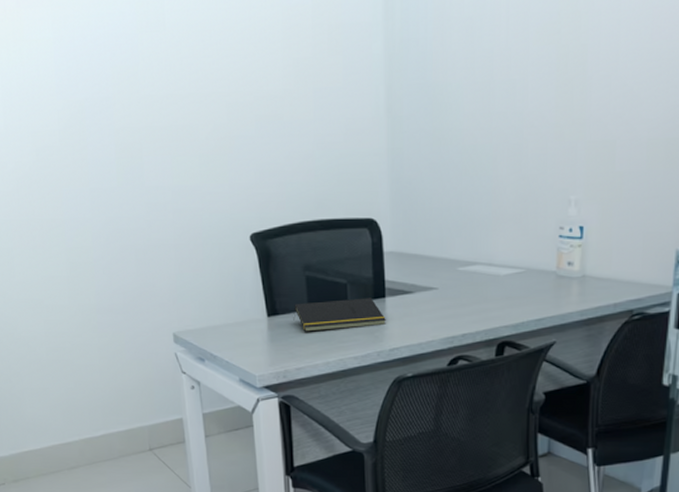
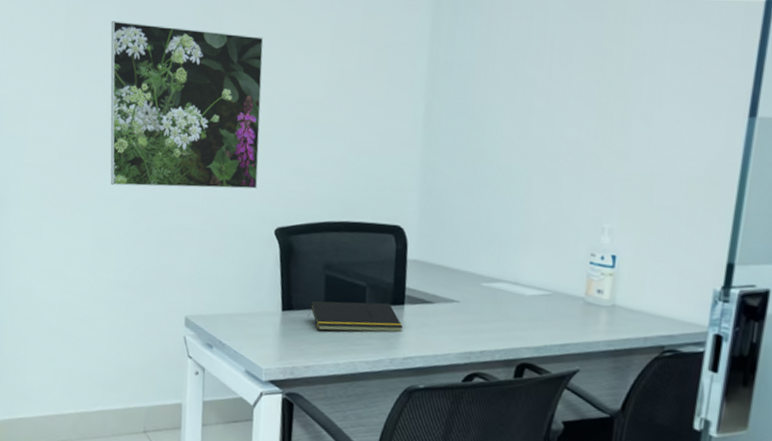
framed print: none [47,25,226,206] -> present [110,20,264,190]

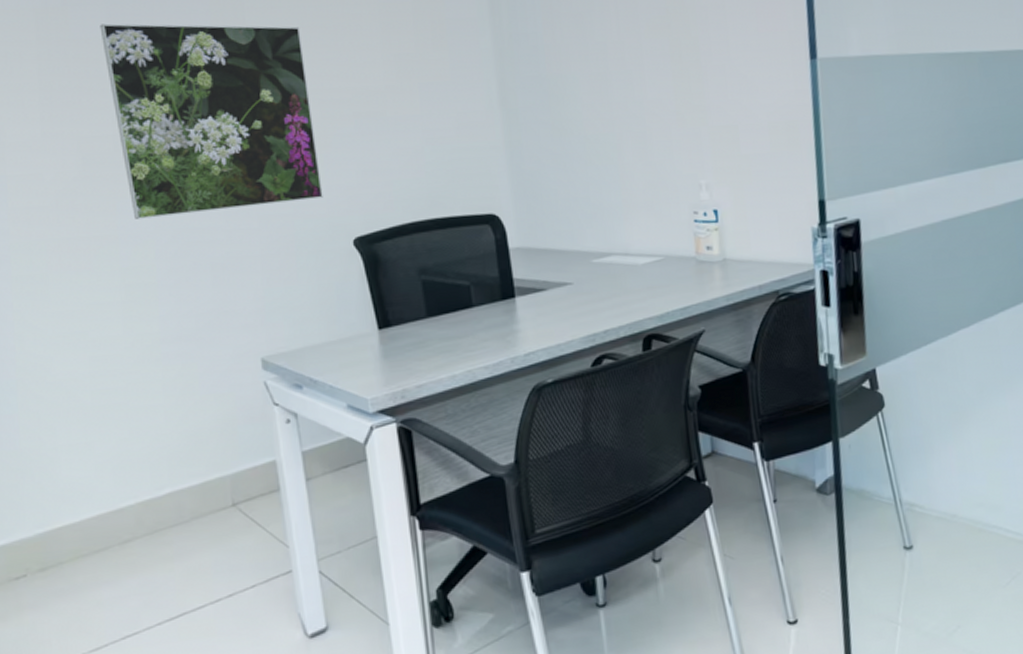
notepad: present [307,301,403,333] -> none [409,299,518,343]

